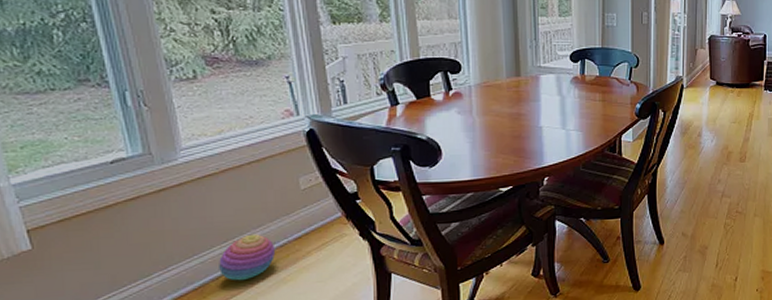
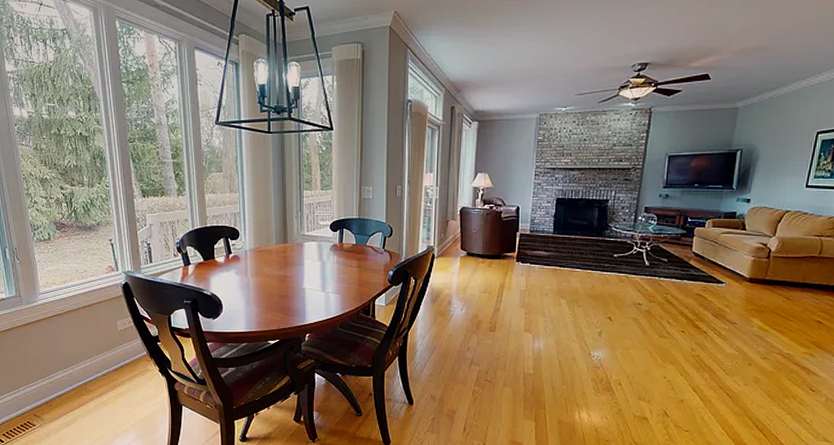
stacking toy: present [219,234,276,281] -> none [62,363,100,400]

